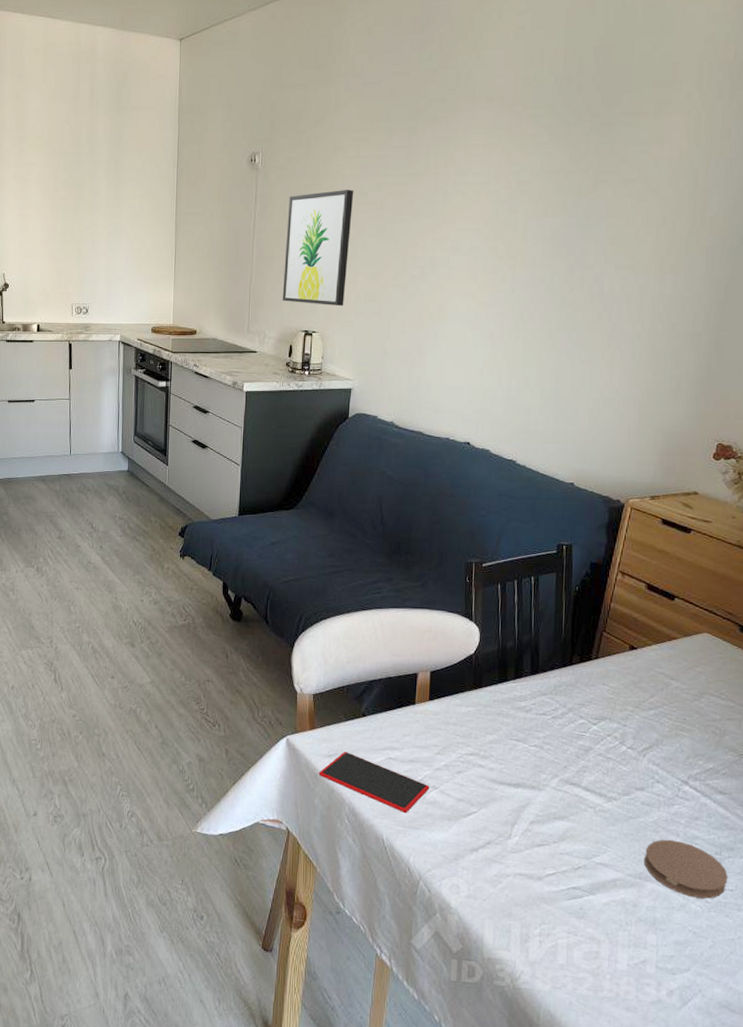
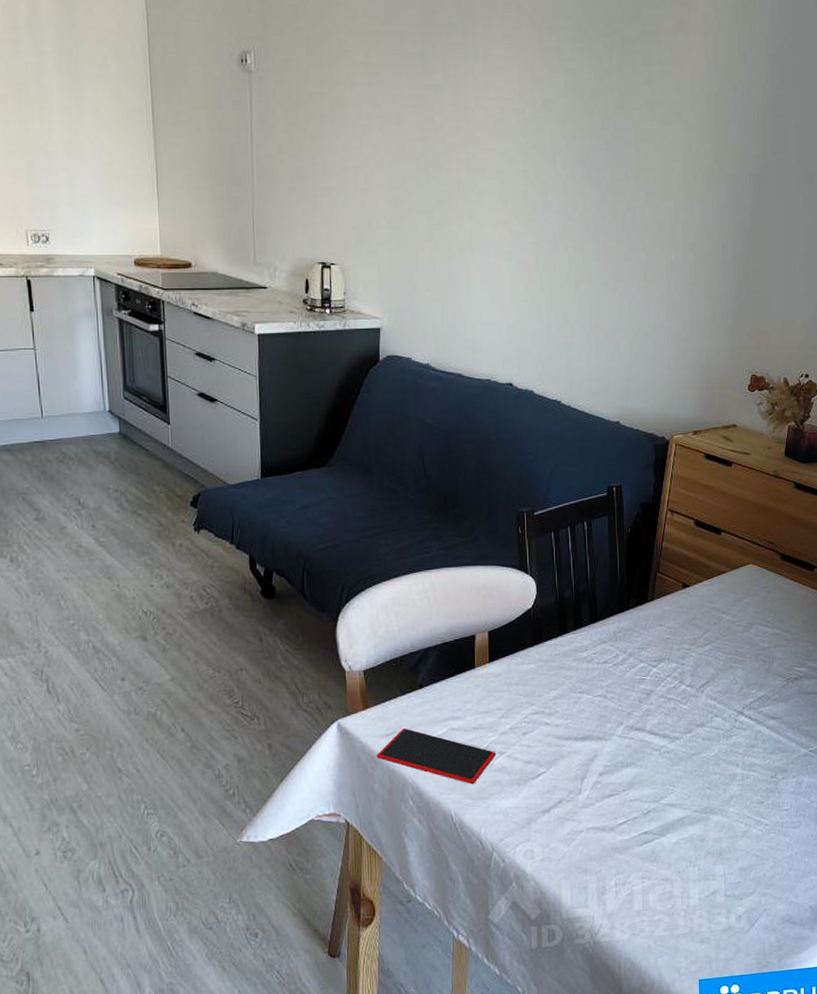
wall art: present [282,190,354,307] -> none [291,100,366,235]
coaster: present [643,839,728,899] -> none [708,770,783,823]

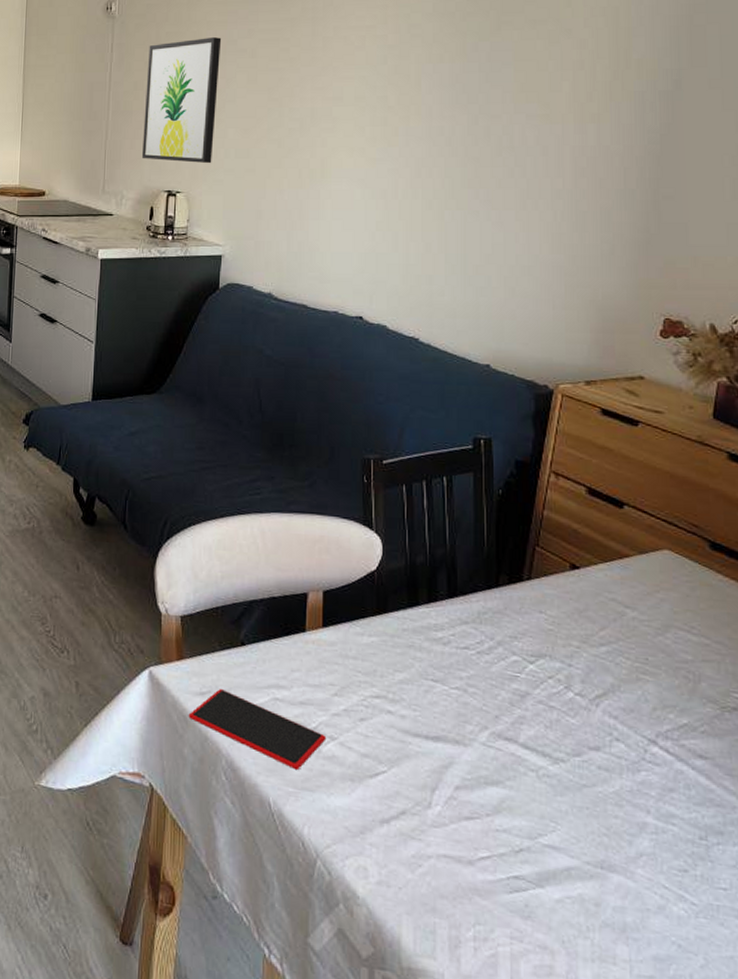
wall art: none [291,100,366,235] -> present [141,37,222,164]

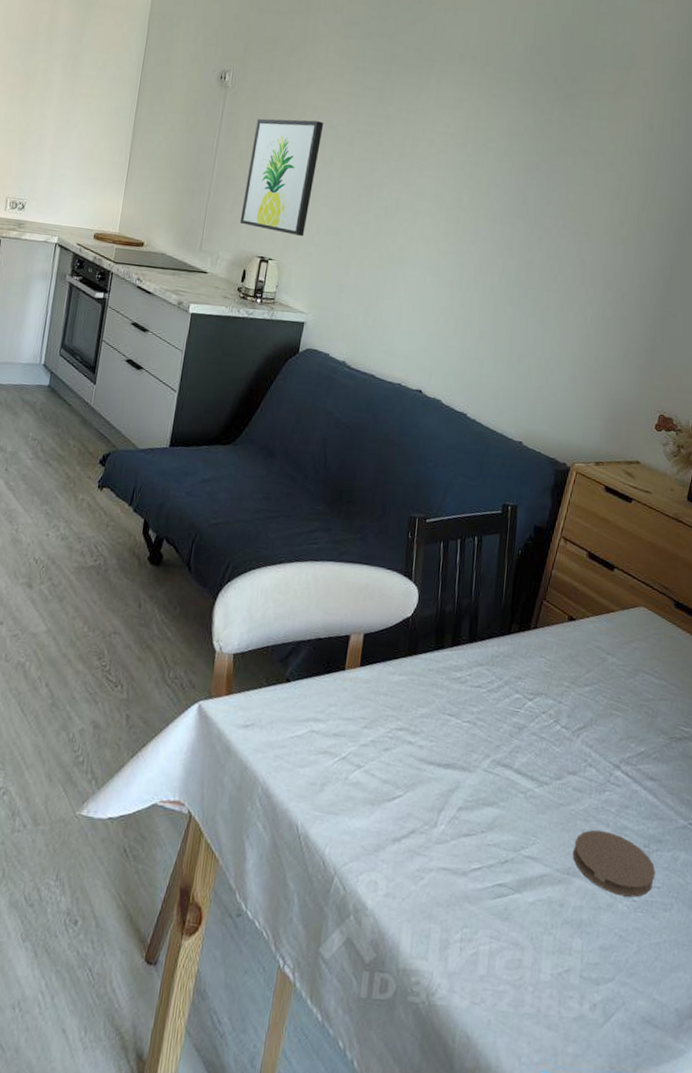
smartphone: present [188,689,327,771] -> none [231,722,354,796]
coaster: none [605,816,719,900] -> present [572,830,656,898]

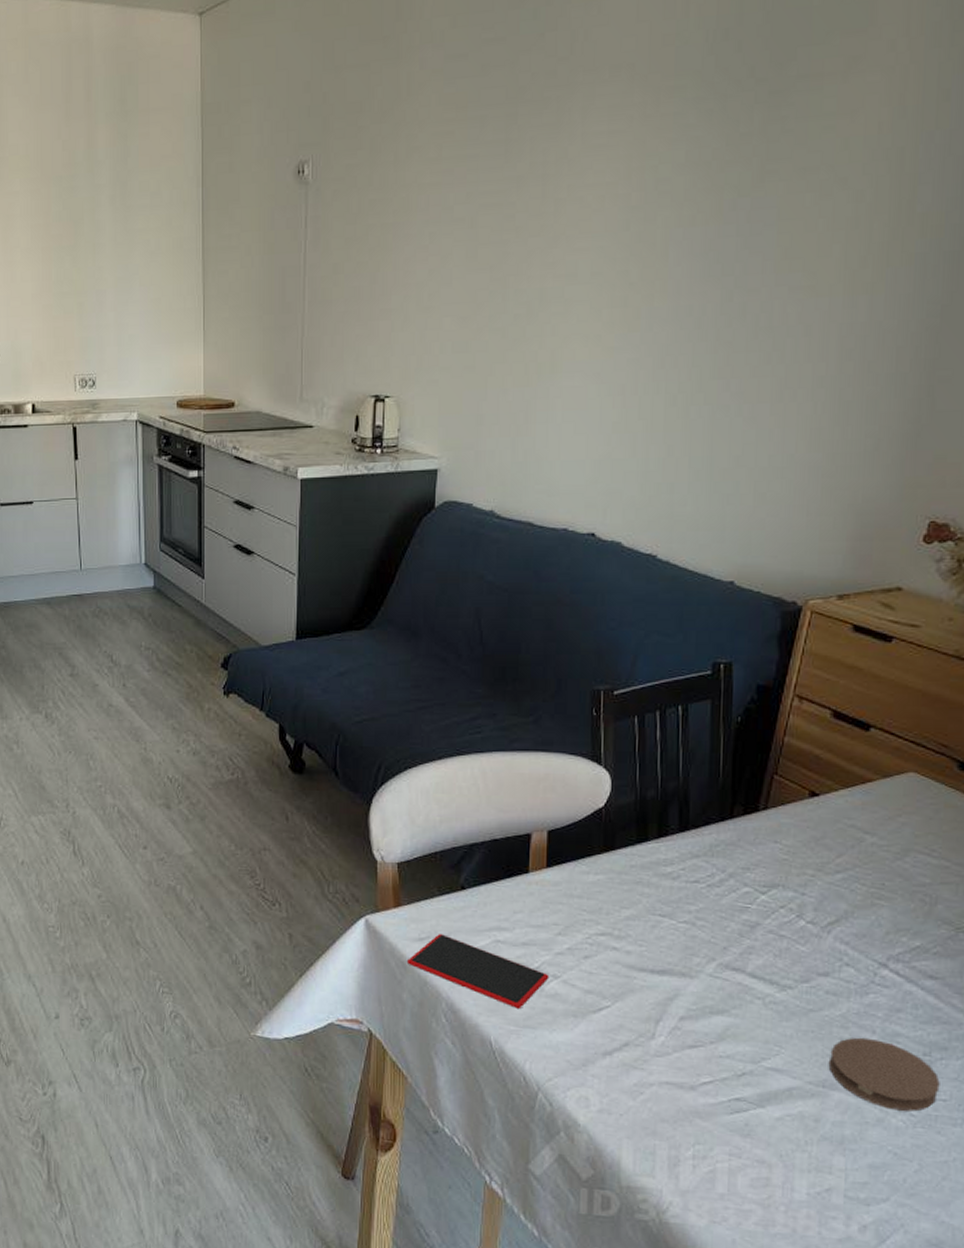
smartphone: none [231,722,354,796] -> present [406,934,549,1010]
wall art: present [239,118,324,237] -> none [344,204,435,362]

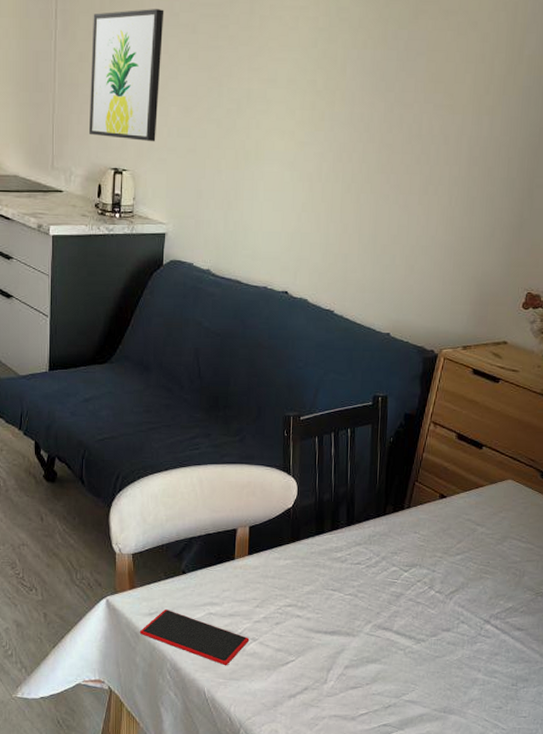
wall art: none [344,204,435,362] -> present [88,9,164,142]
coaster: present [828,1037,940,1112] -> none [448,675,522,726]

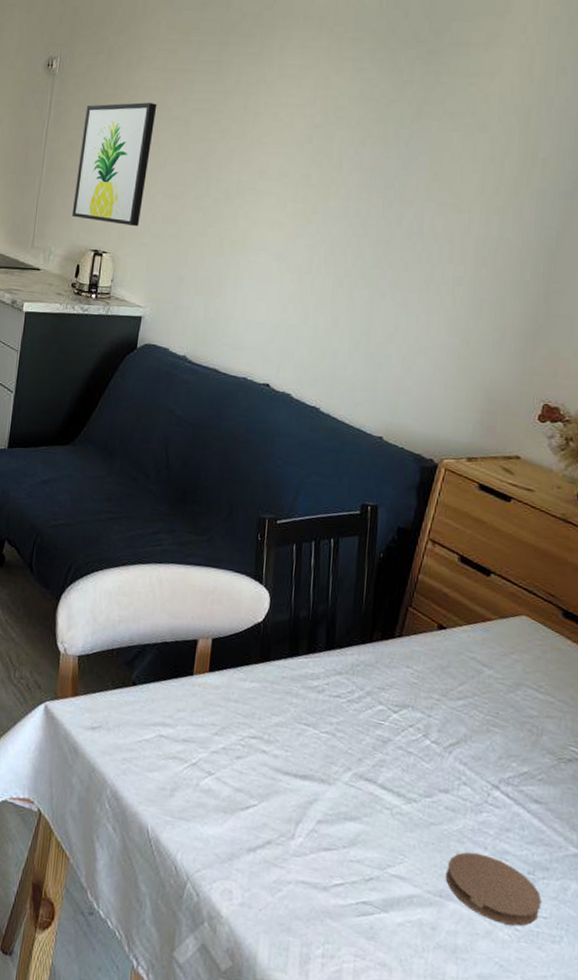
smartphone: present [139,610,250,666] -> none [78,724,205,802]
coaster: none [448,675,522,726] -> present [445,852,542,927]

